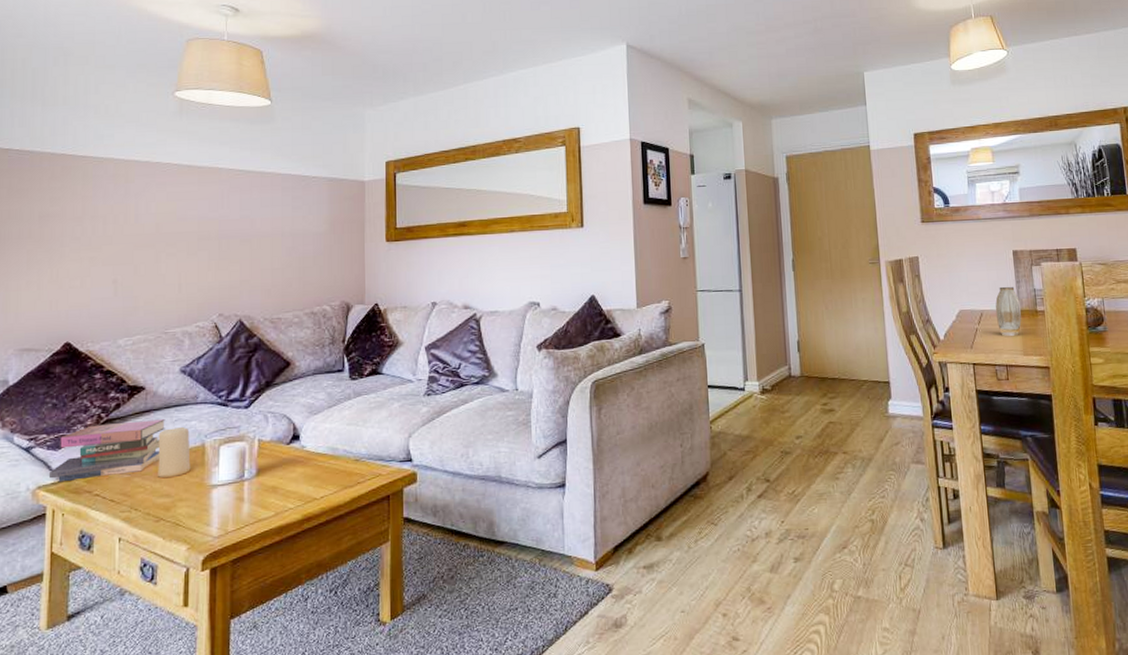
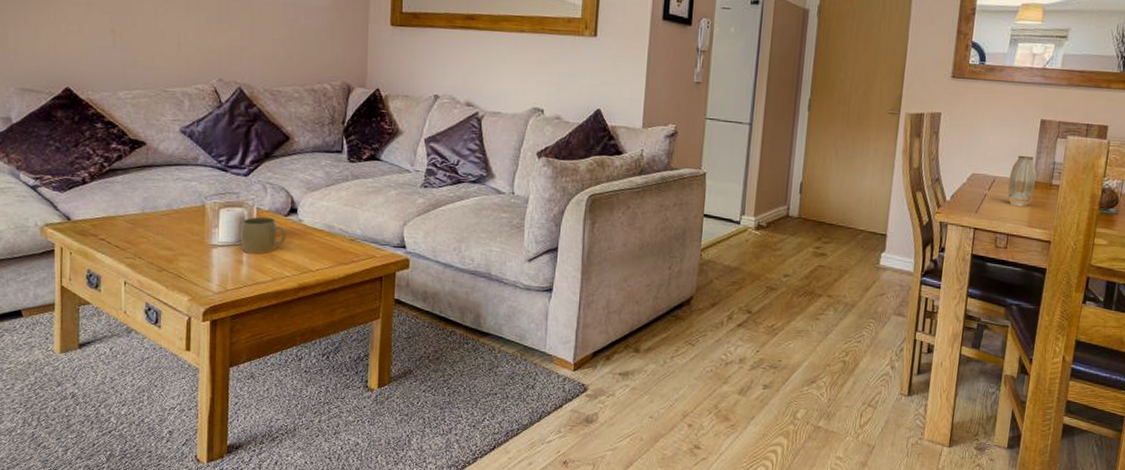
books: present [48,419,165,482] -> none [55,172,166,224]
candle: present [157,426,191,479] -> none [159,185,192,233]
mug: none [242,447,289,490] -> present [241,216,287,254]

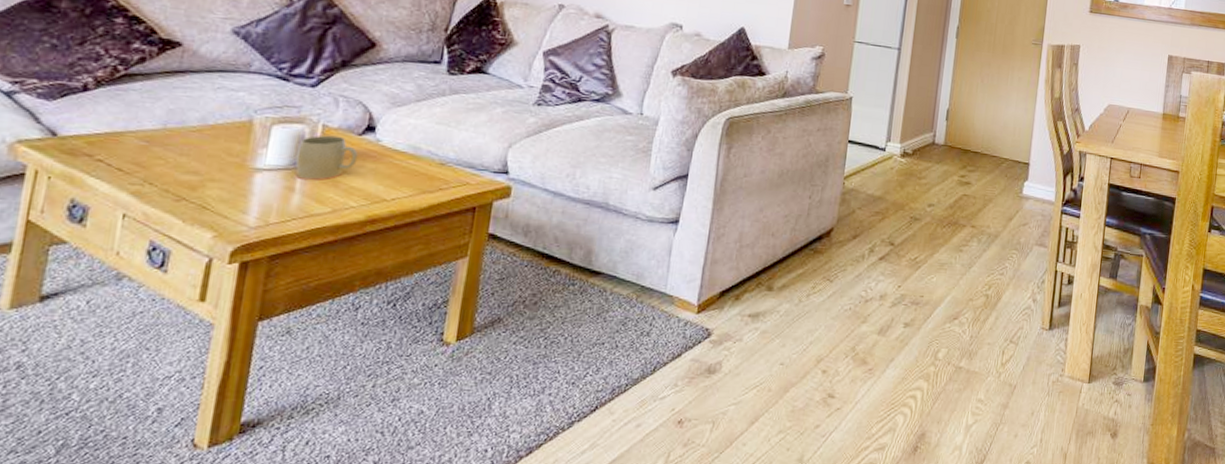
vase: present [1008,155,1037,208] -> none [1140,88,1165,138]

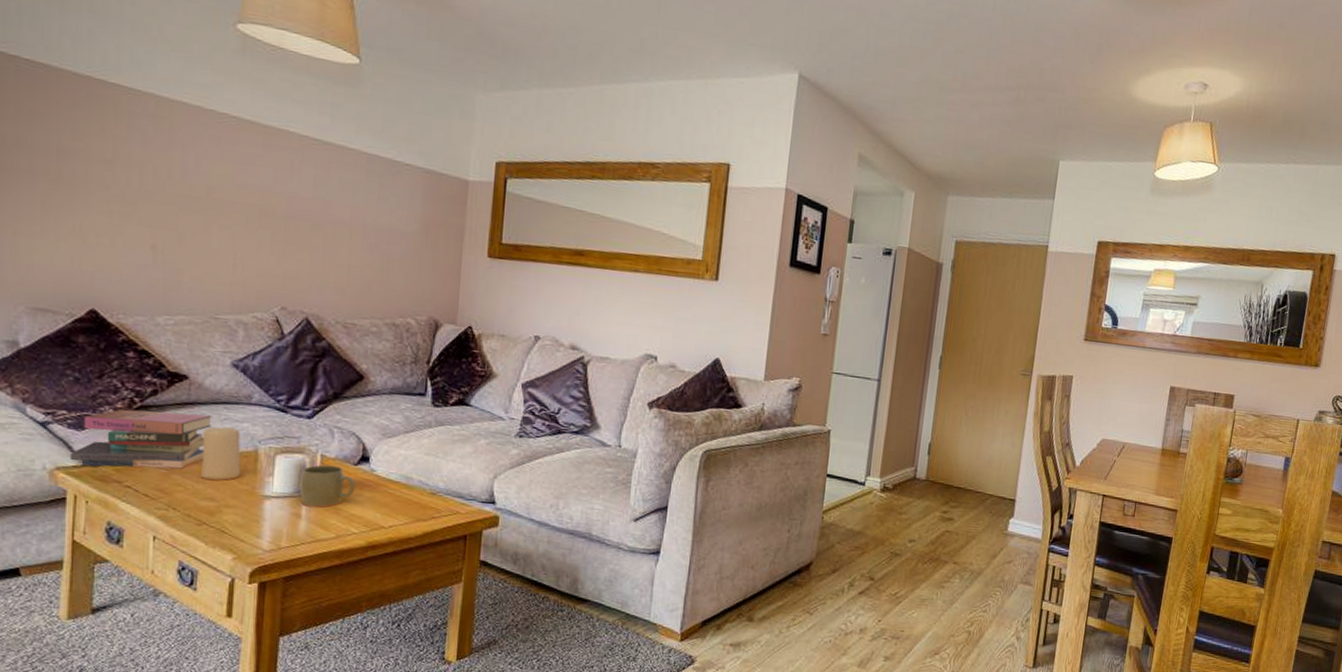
books: none [35,77,205,141] -> present [69,409,212,469]
candle: none [184,96,235,154] -> present [200,426,241,481]

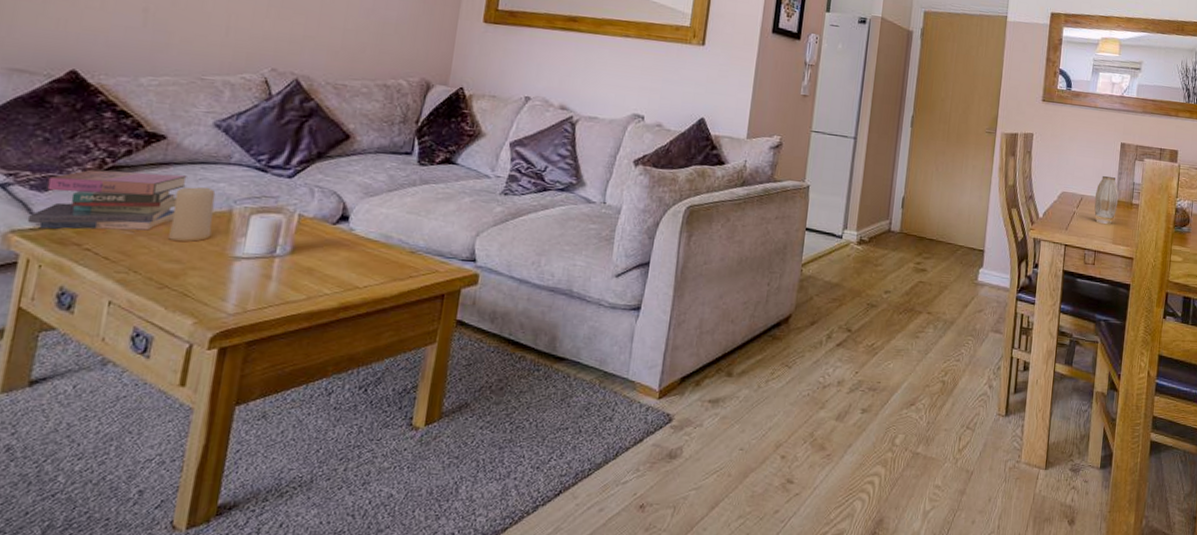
mug: present [300,464,356,508] -> none [272,224,332,268]
vase: none [1137,421,1165,475] -> present [1094,175,1119,225]

